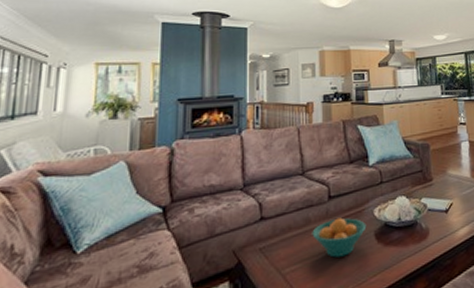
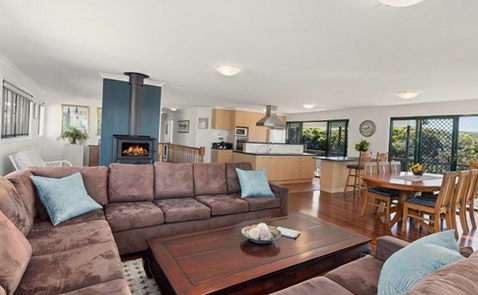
fruit bowl: present [312,217,367,258] -> none [197,230,235,256]

